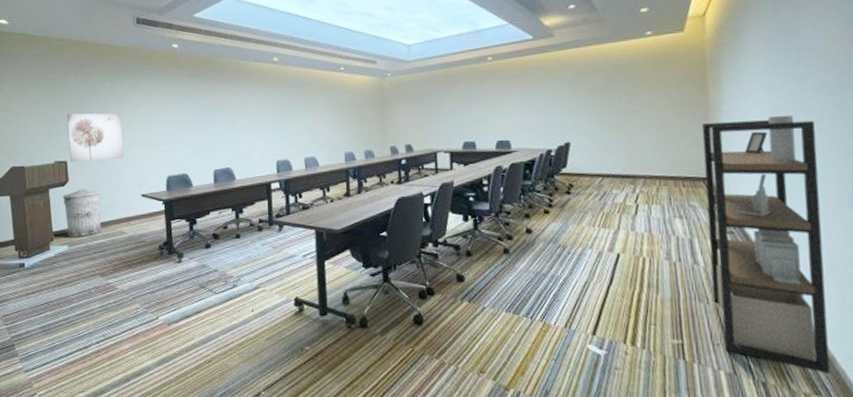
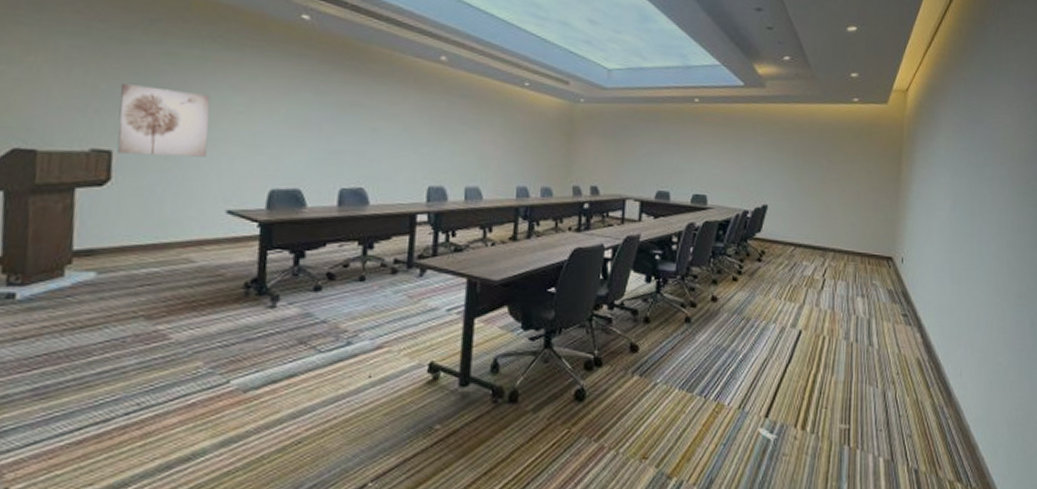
trash can: present [63,189,101,237] -> none [97,193,162,262]
shelving unit: present [702,115,831,373] -> none [882,201,987,460]

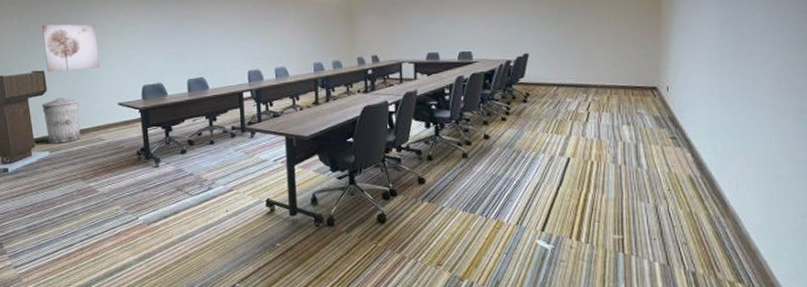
trash can: none [97,193,162,262] -> present [42,97,81,144]

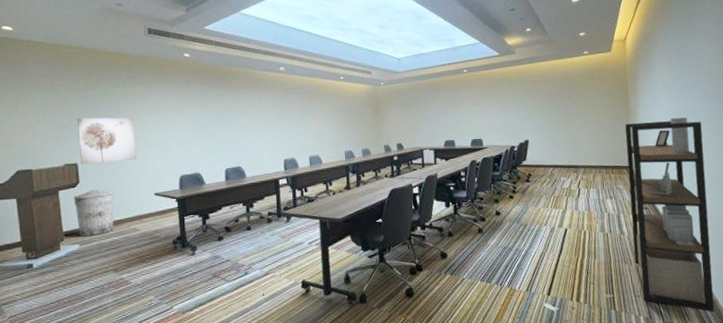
shelving unit: none [652,27,760,264] -> present [625,117,715,312]

